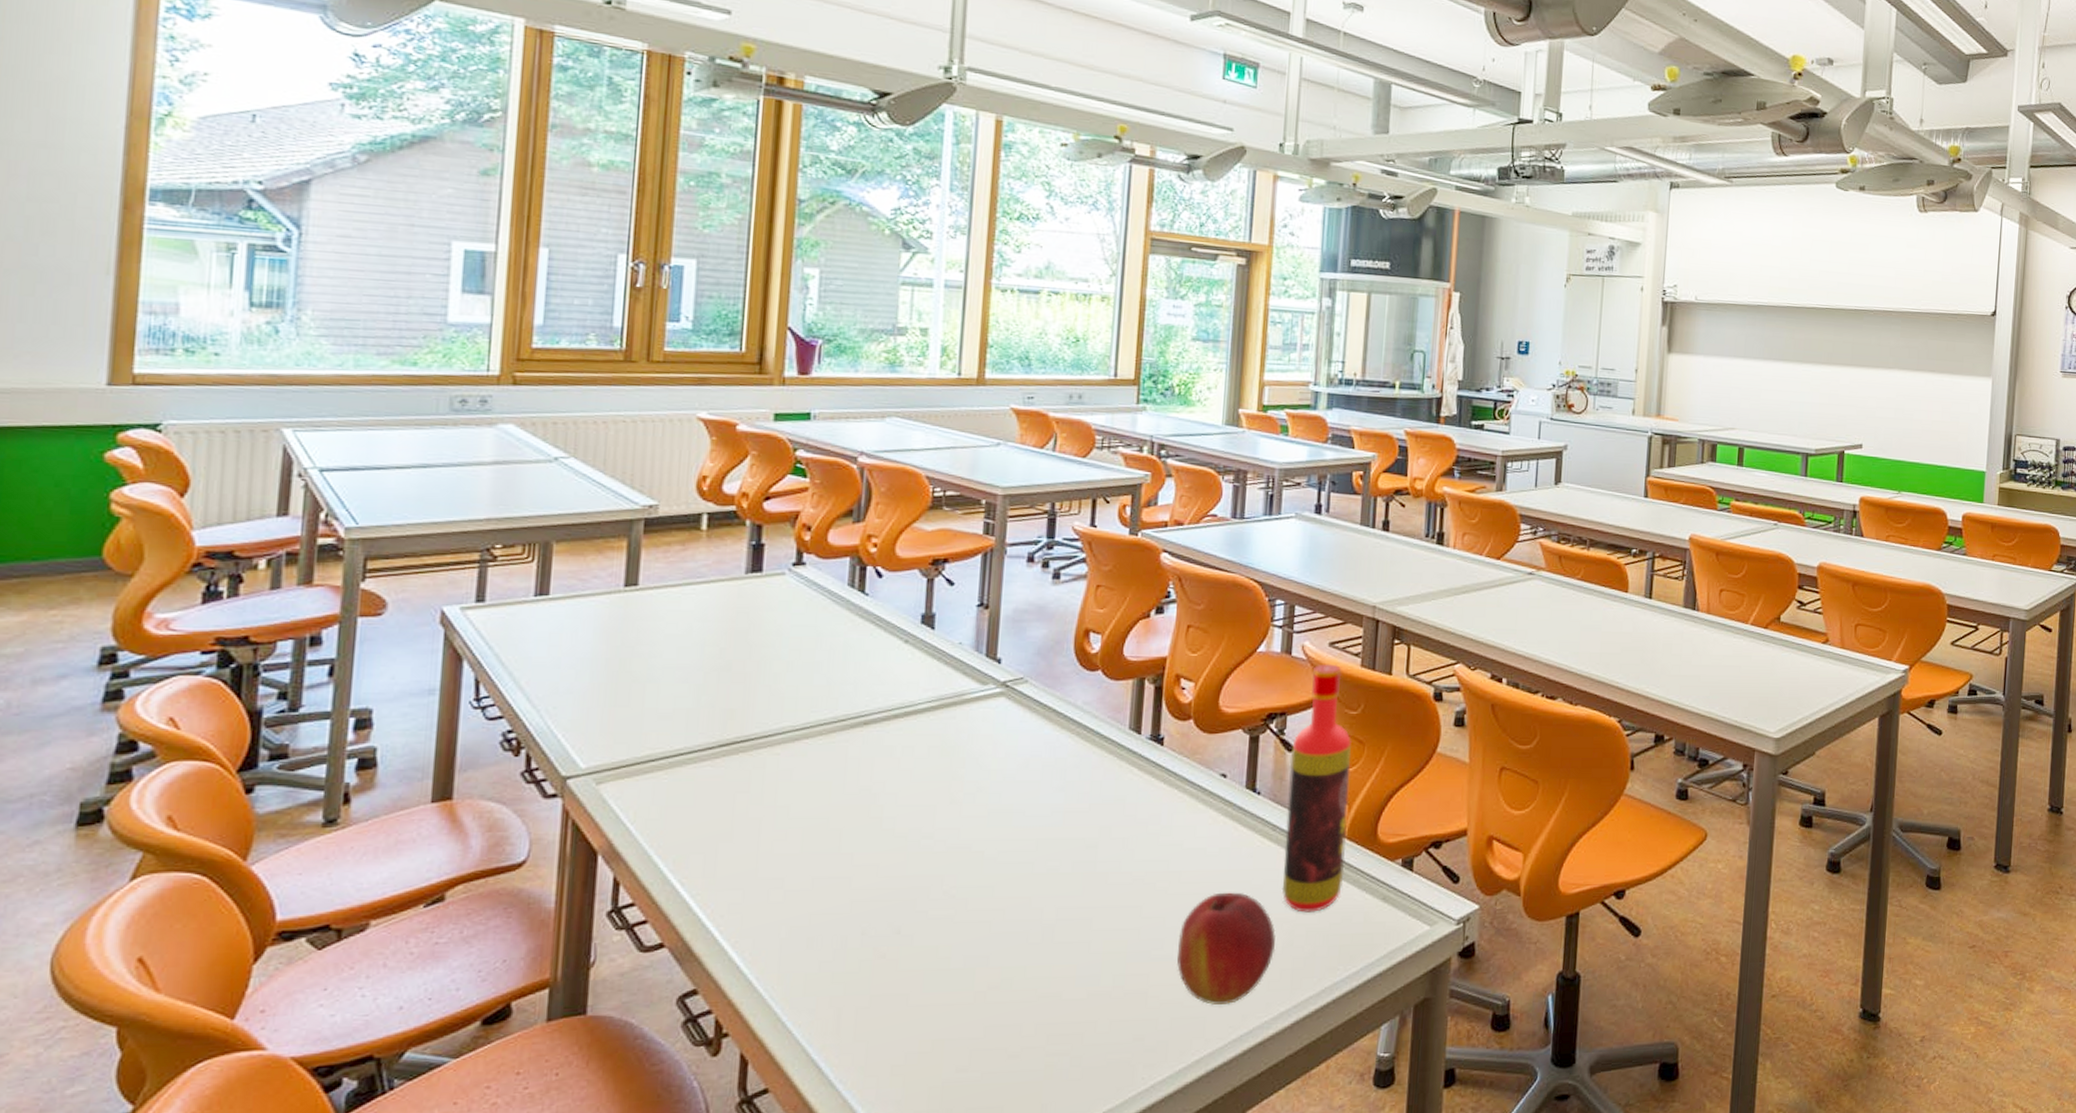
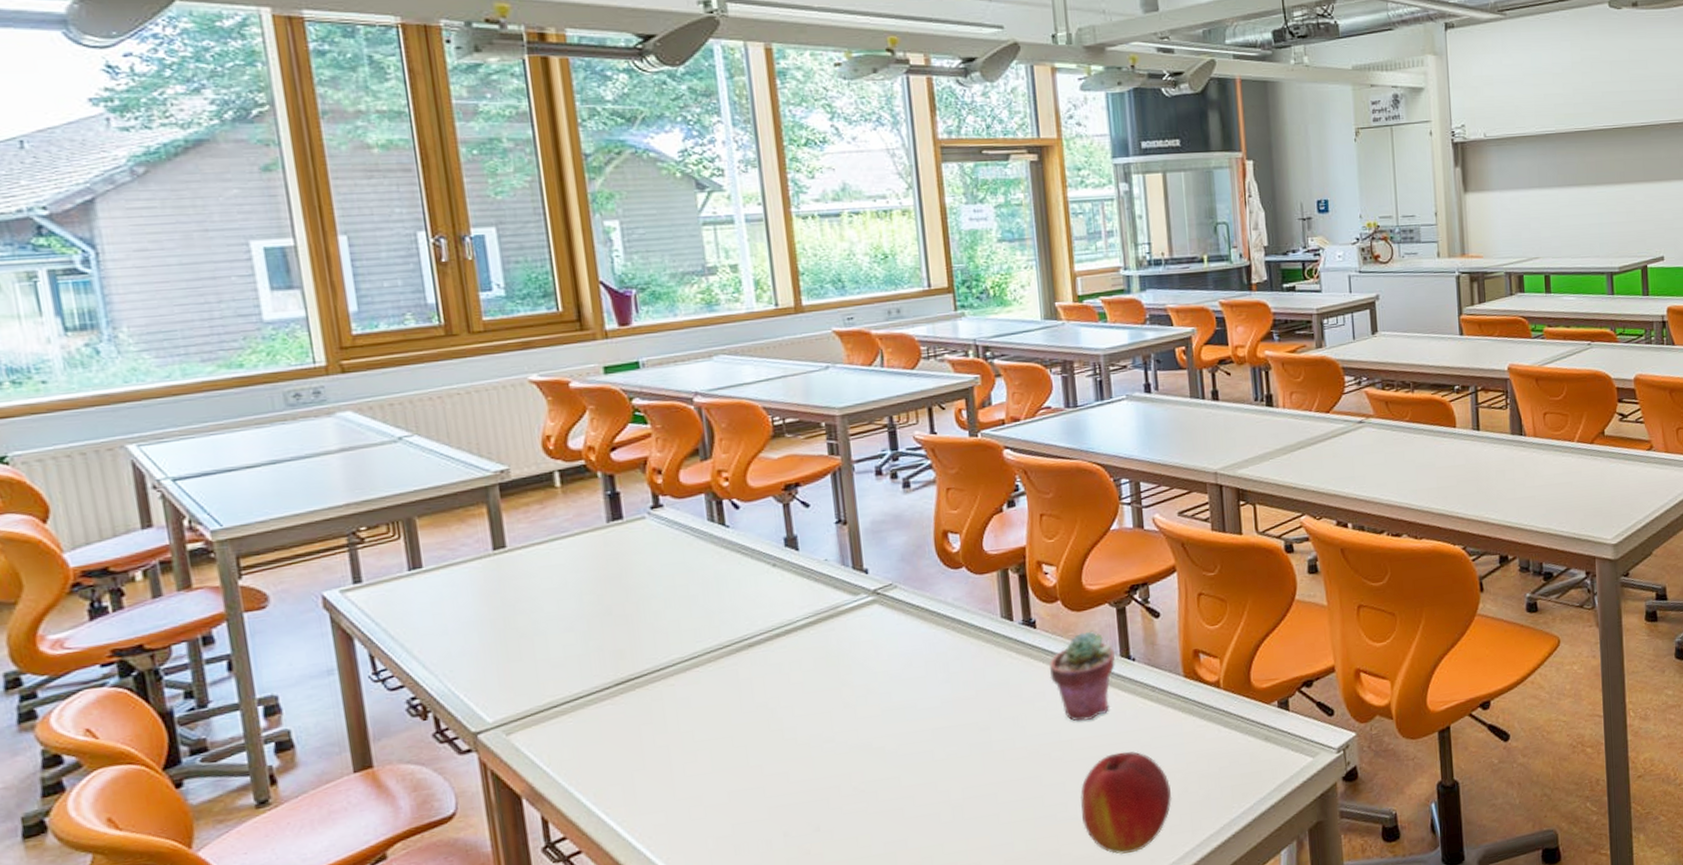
potted succulent: none [1168,756,1240,852] -> present [1049,631,1115,721]
bottle: present [1282,664,1352,913] -> none [1157,531,1226,762]

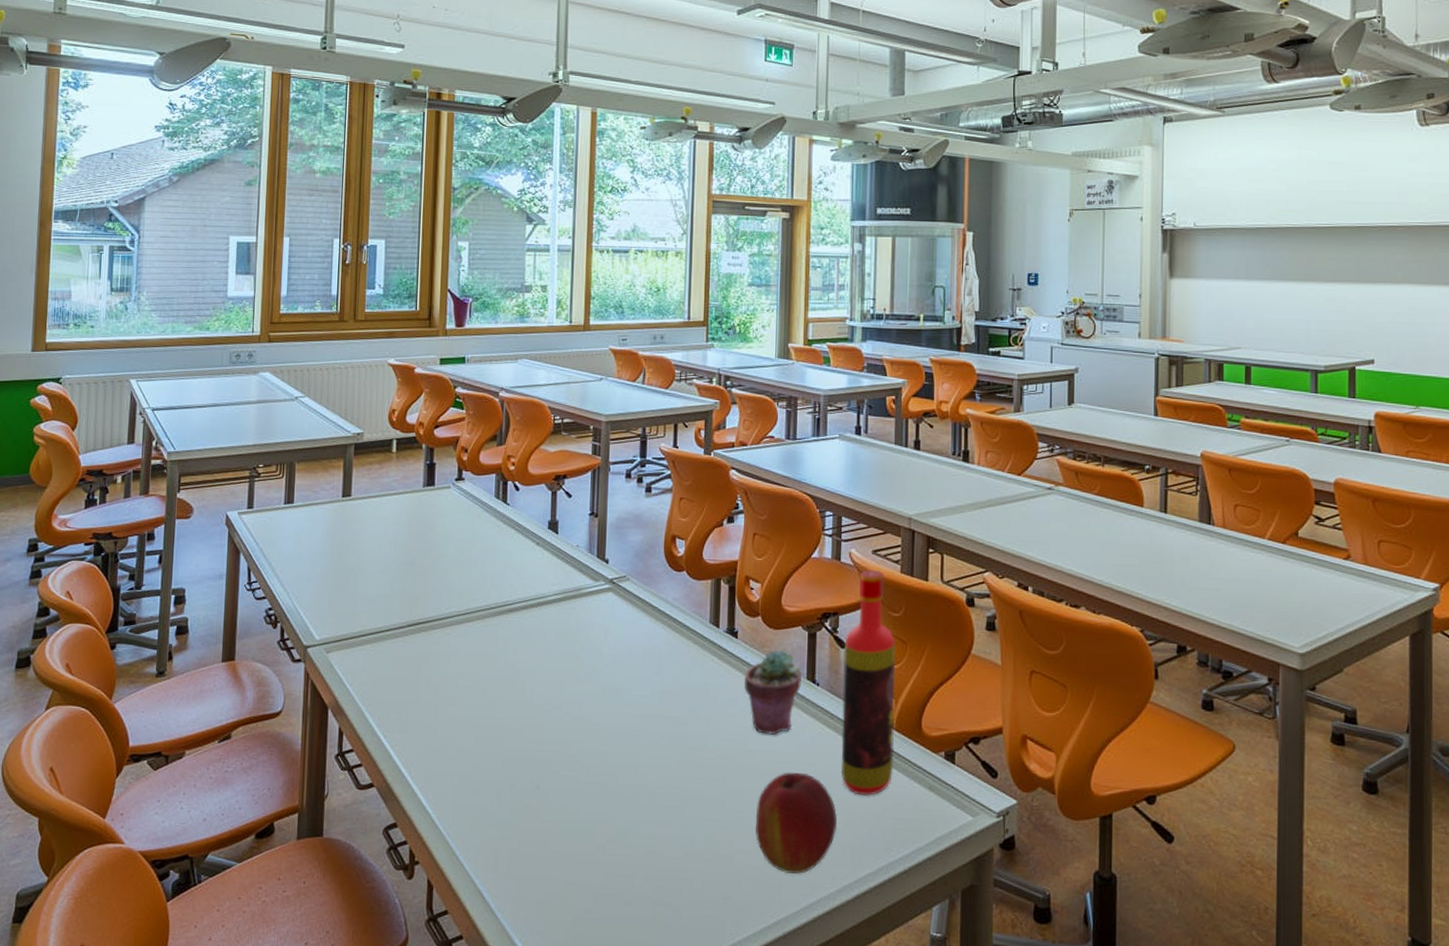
bottle: none [1157,531,1226,762] -> present [840,569,896,796]

